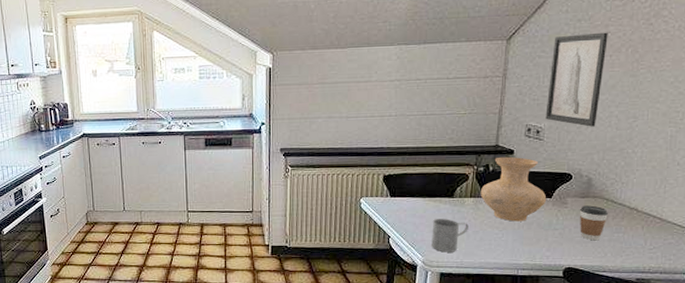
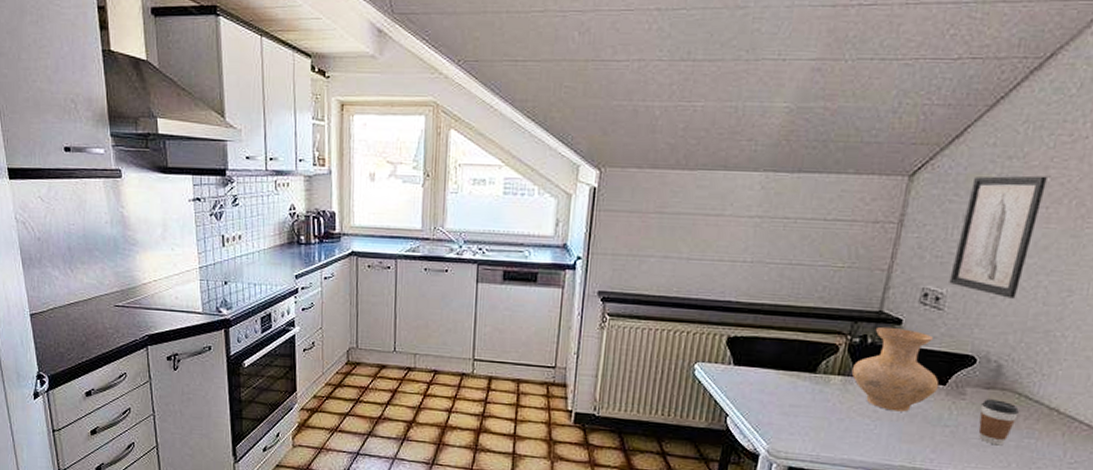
mug: present [432,219,468,252] -> none [781,398,832,443]

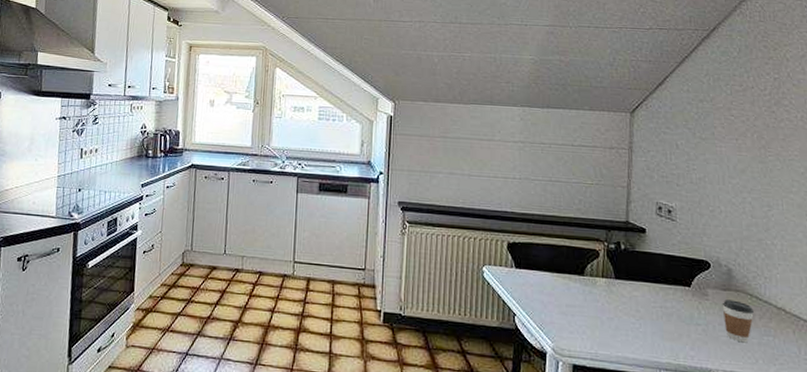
vase: present [851,326,939,412] -> none [612,234,686,312]
wall art: present [949,175,1047,299] -> none [676,114,732,212]

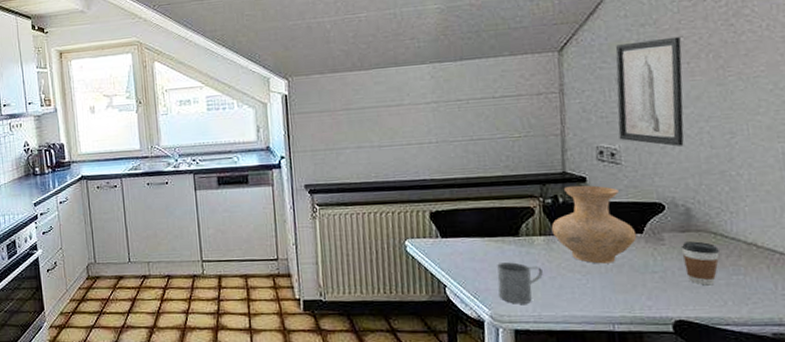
mug: none [562,298,602,341] -> present [497,262,543,304]
vase: none [612,234,686,312] -> present [551,185,637,264]
wall art: none [676,114,732,212] -> present [615,36,684,147]

